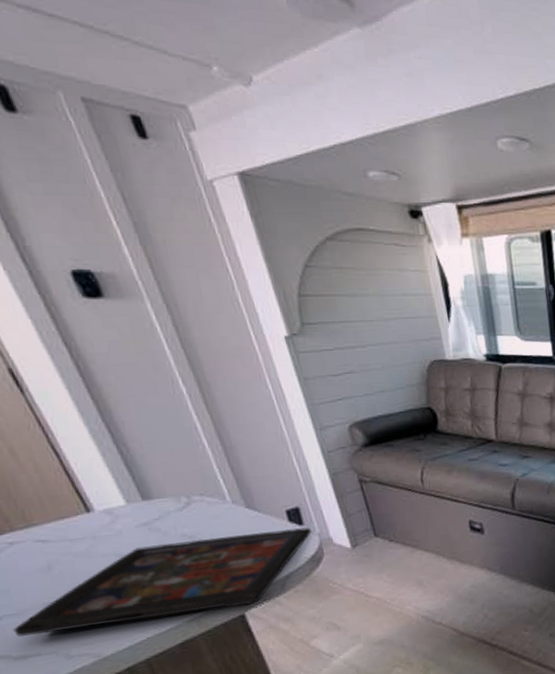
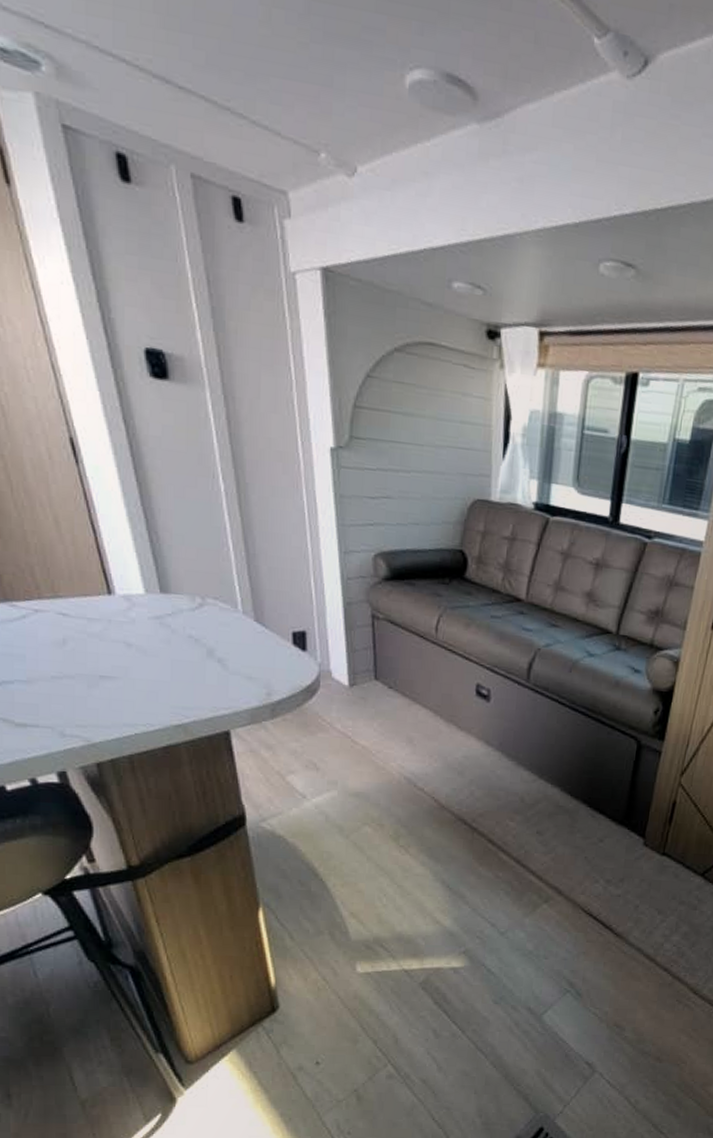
decorative tray: present [13,527,312,637] -> none [20,640,313,722]

